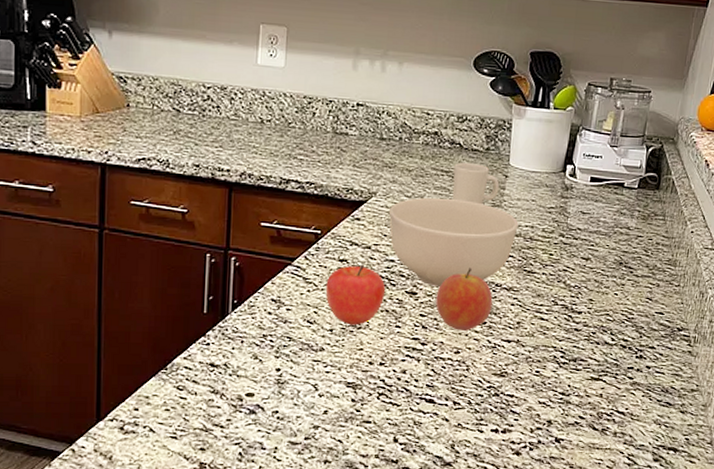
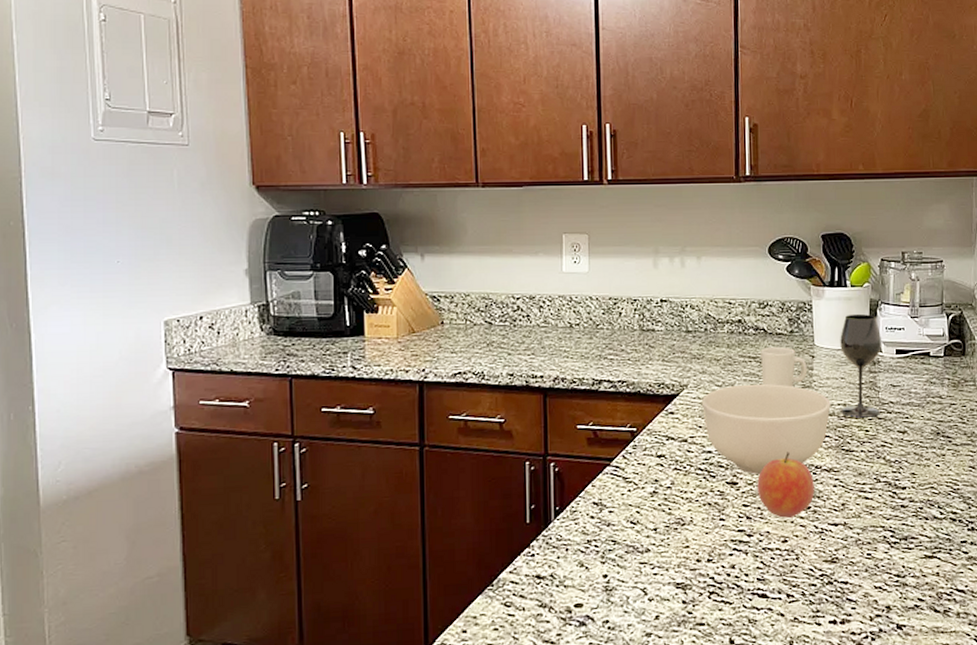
fruit: present [325,264,386,326] -> none [646,458,706,523]
wineglass: none [527,137,578,242] -> present [840,313,882,418]

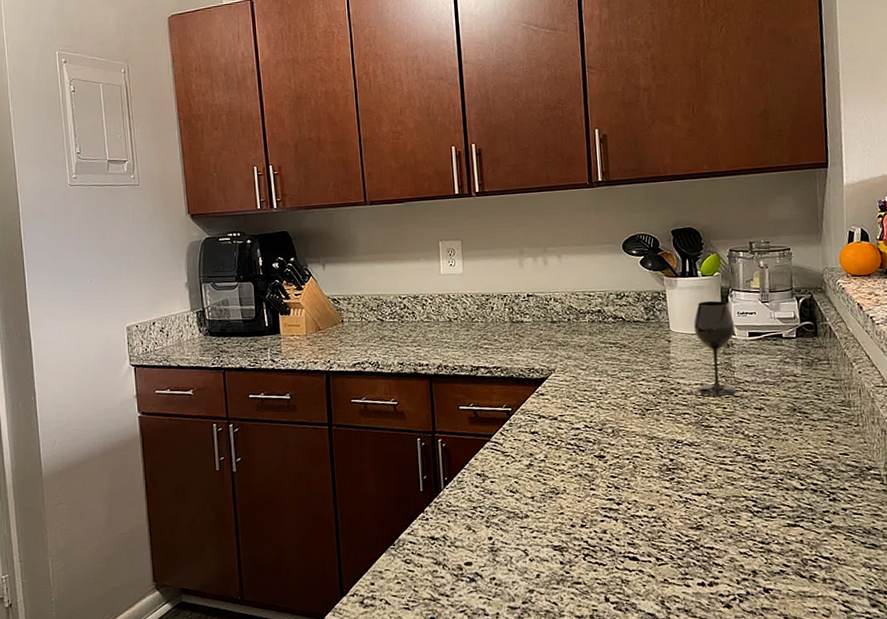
bowl: present [702,383,831,475] -> none [569,366,689,449]
fruit: present [757,452,815,518] -> none [623,428,678,488]
mug: present [761,346,808,388] -> none [620,332,665,370]

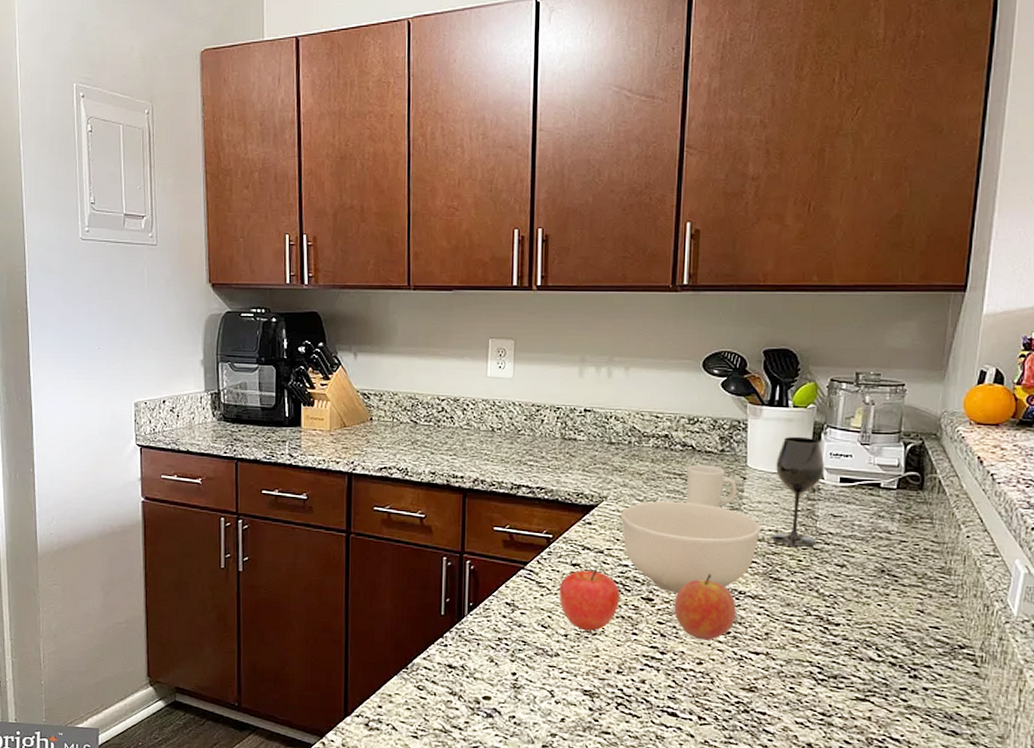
fruit: none [522,434,577,492] -> present [559,568,621,631]
bowl: none [569,366,689,449] -> present [621,501,761,594]
mug: none [620,332,665,370] -> present [686,464,737,508]
fruit: none [623,428,678,488] -> present [674,574,736,641]

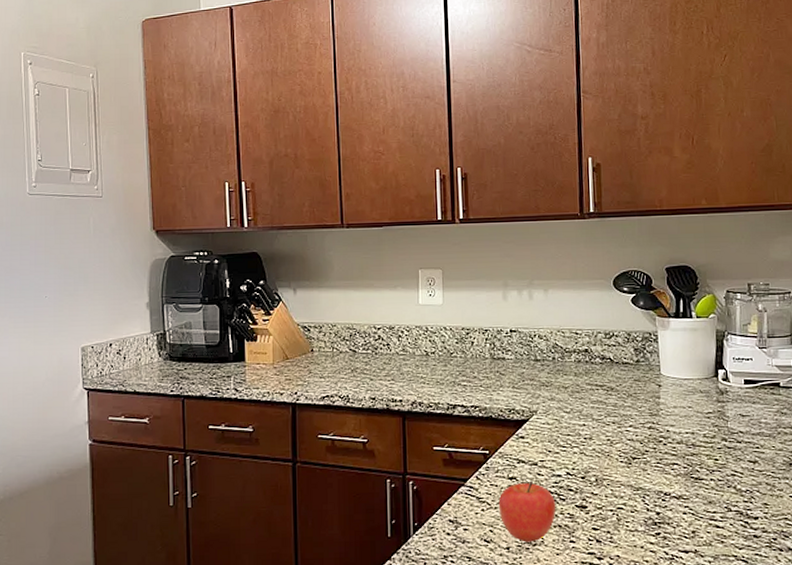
bowl: present [621,501,761,594] -> none [551,411,679,500]
fruit: present [674,574,736,641] -> none [606,478,664,543]
mug: present [686,464,737,508] -> none [607,375,654,415]
wineglass: present [771,436,825,547] -> none [686,344,730,447]

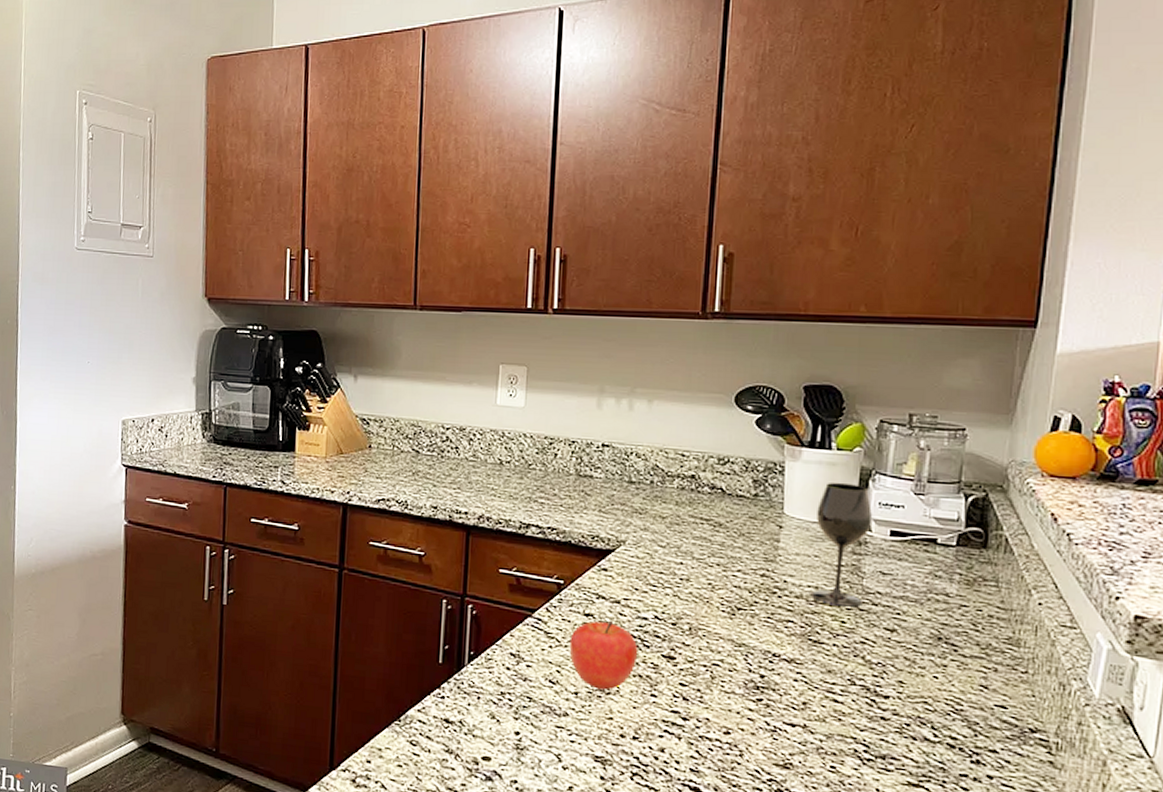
wineglass: none [686,344,730,447] -> present [810,482,873,607]

